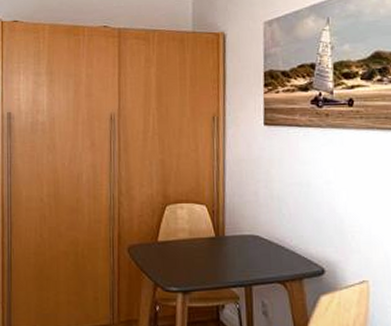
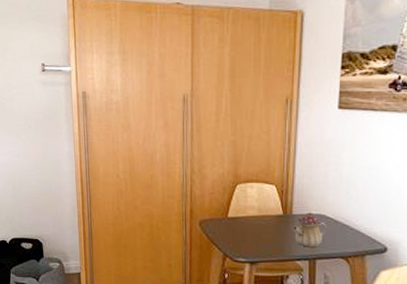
teapot: none [225,233,261,272] -> present [292,212,327,248]

